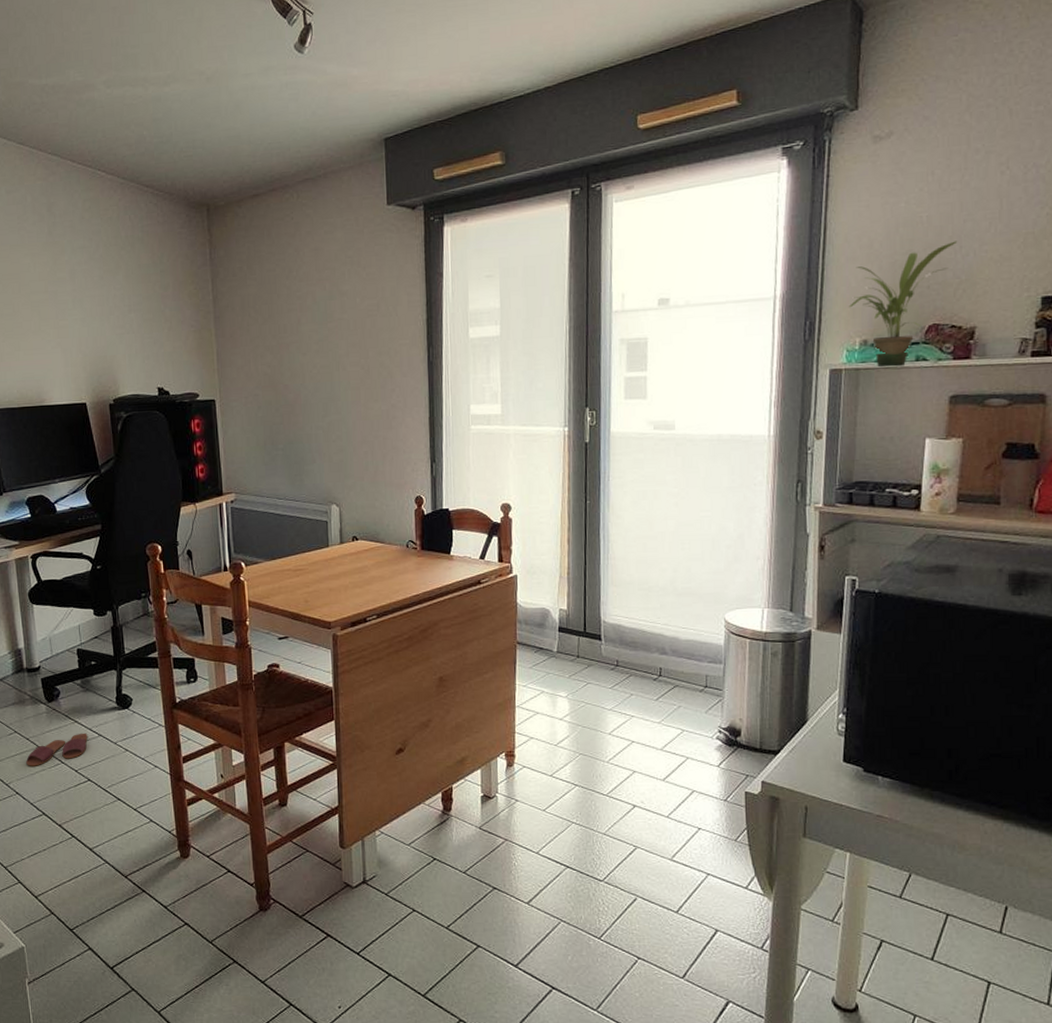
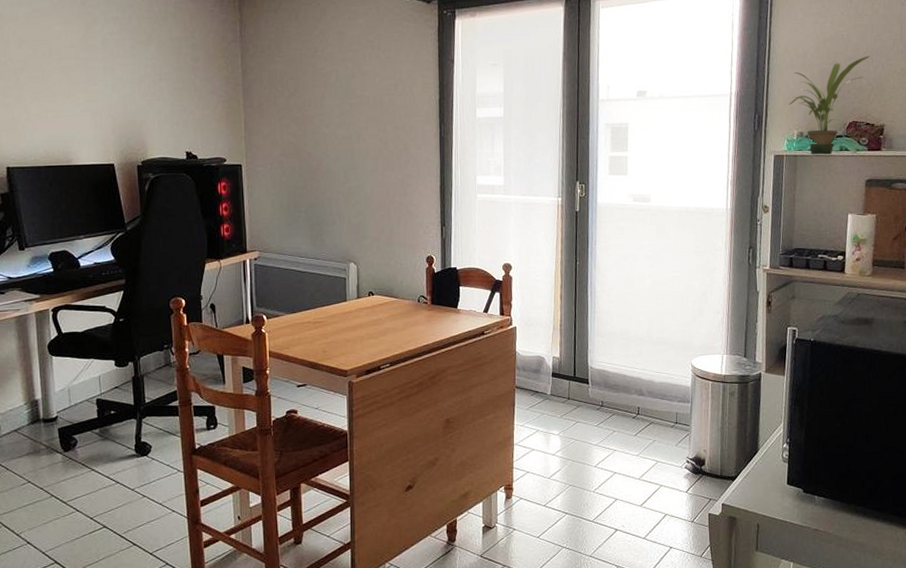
slippers: present [26,733,88,766] -> none [39,480,104,516]

